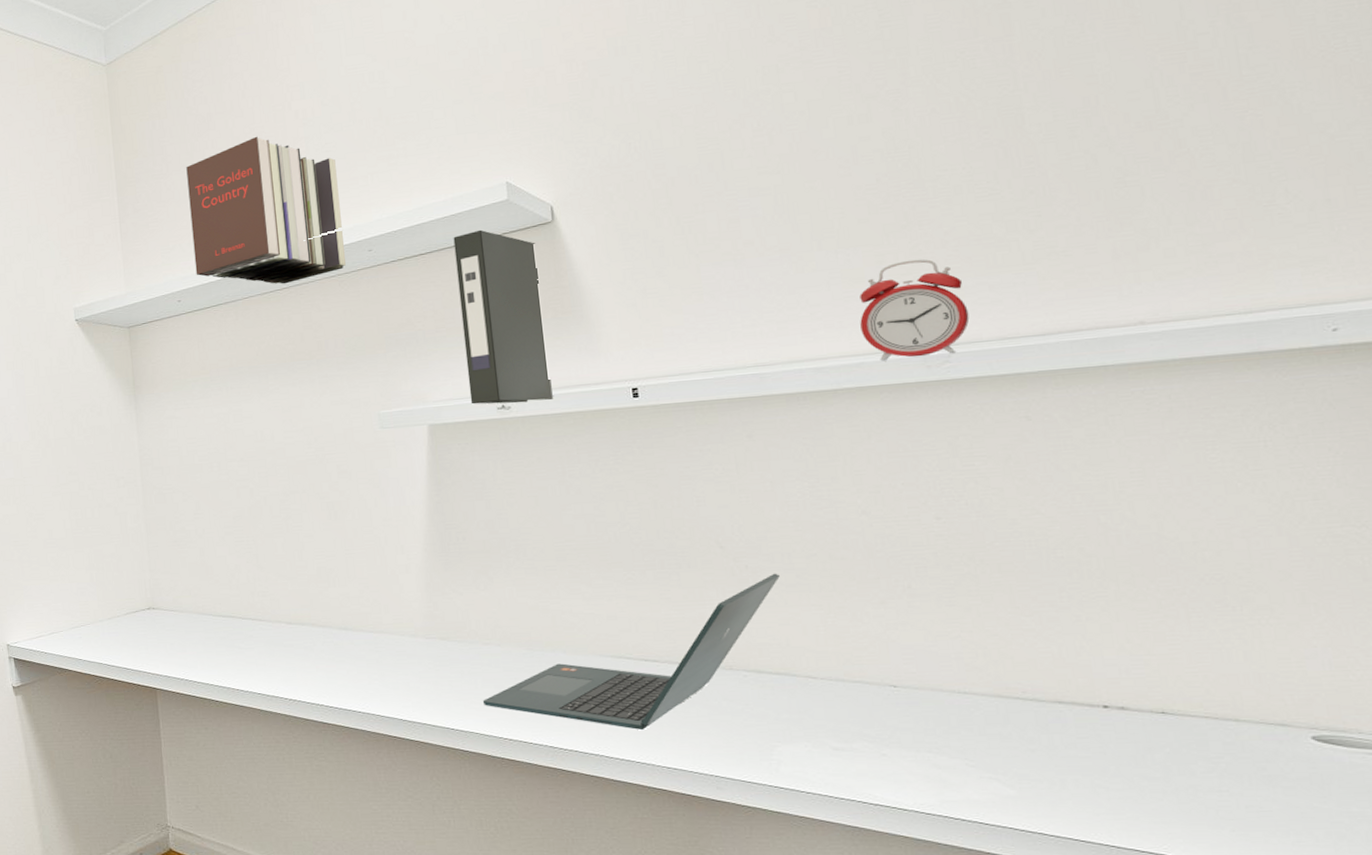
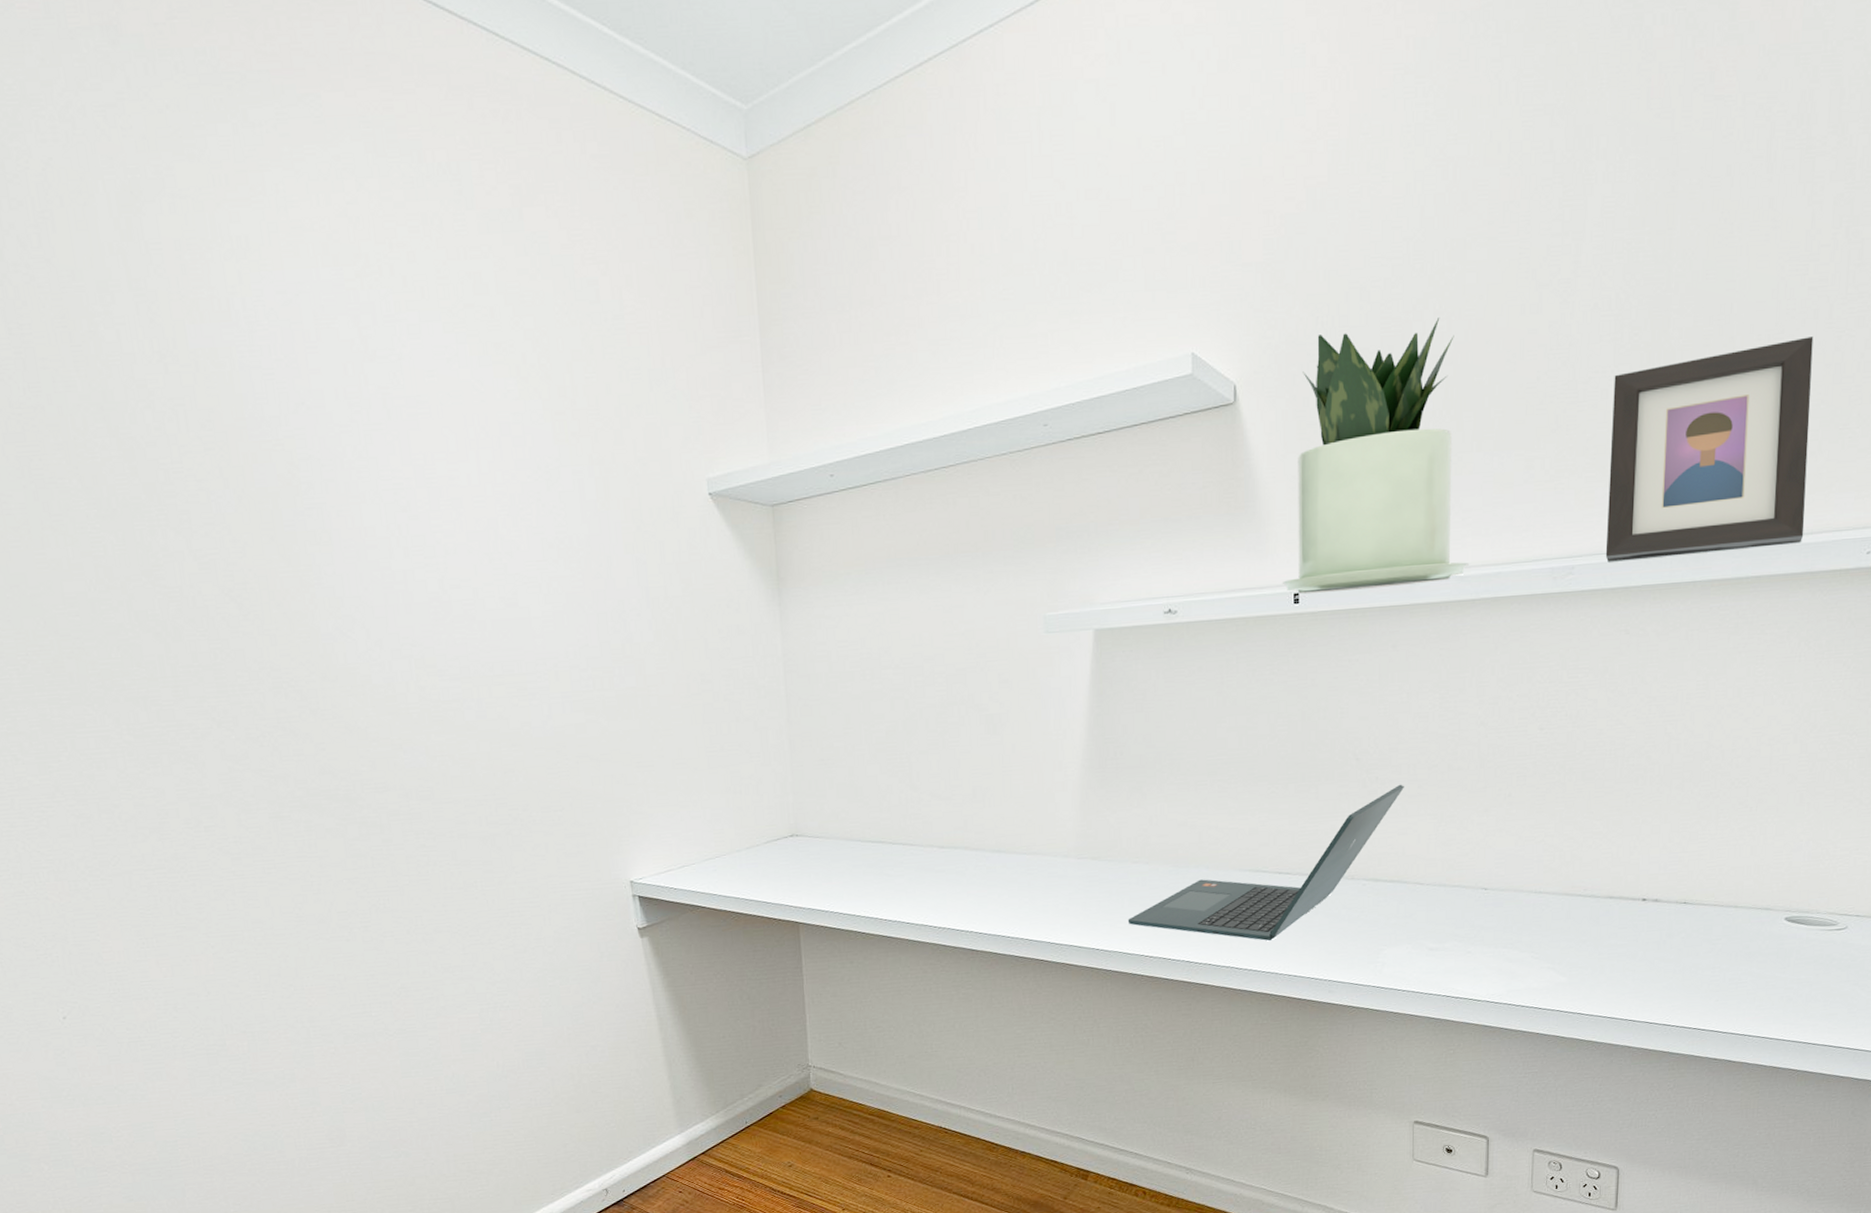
books: present [186,136,346,284] -> none [843,272,1019,461]
binder: present [453,229,553,405] -> none [1133,407,1219,608]
planter: none [618,134,824,388] -> present [1282,317,1469,594]
alarm clock: present [860,259,970,361] -> none [1503,466,1595,572]
picture frame: none [966,119,1241,349] -> present [1605,336,1814,562]

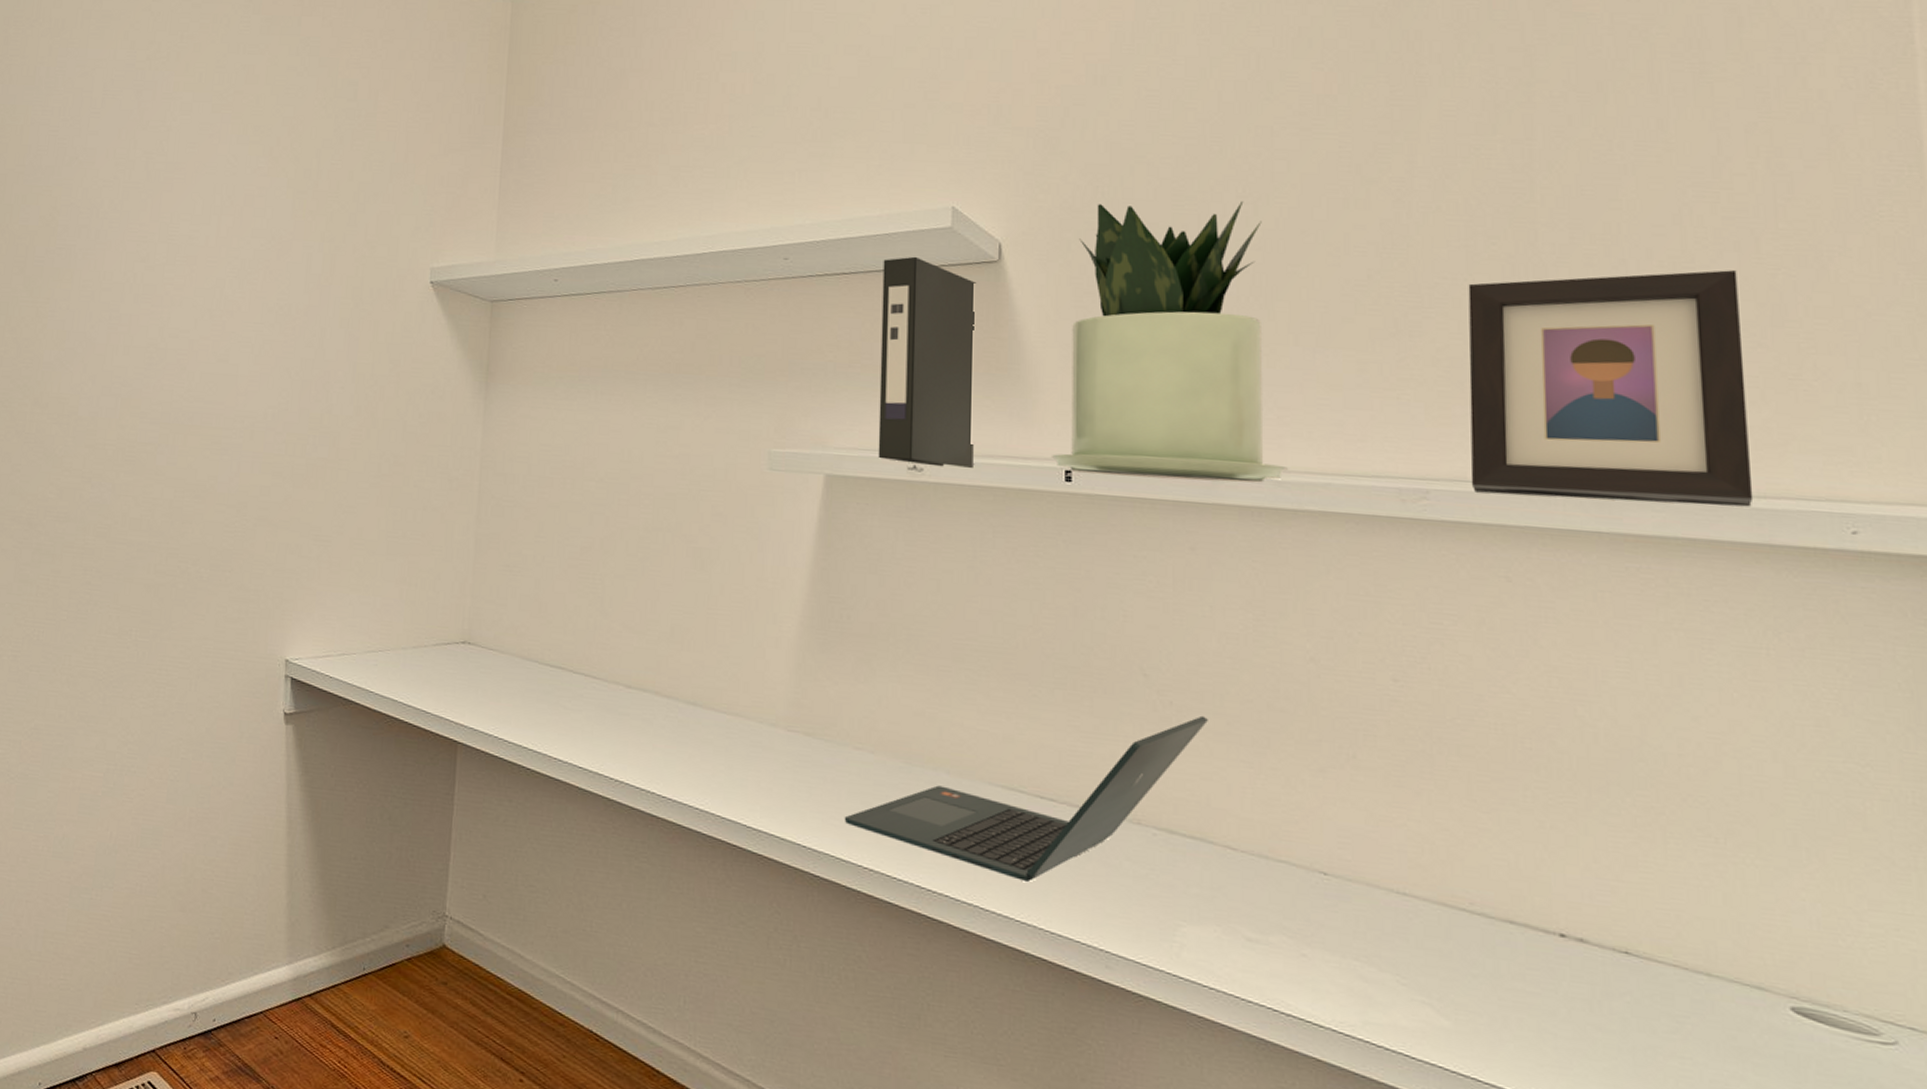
binder: none [1133,407,1219,608] -> present [878,256,977,468]

